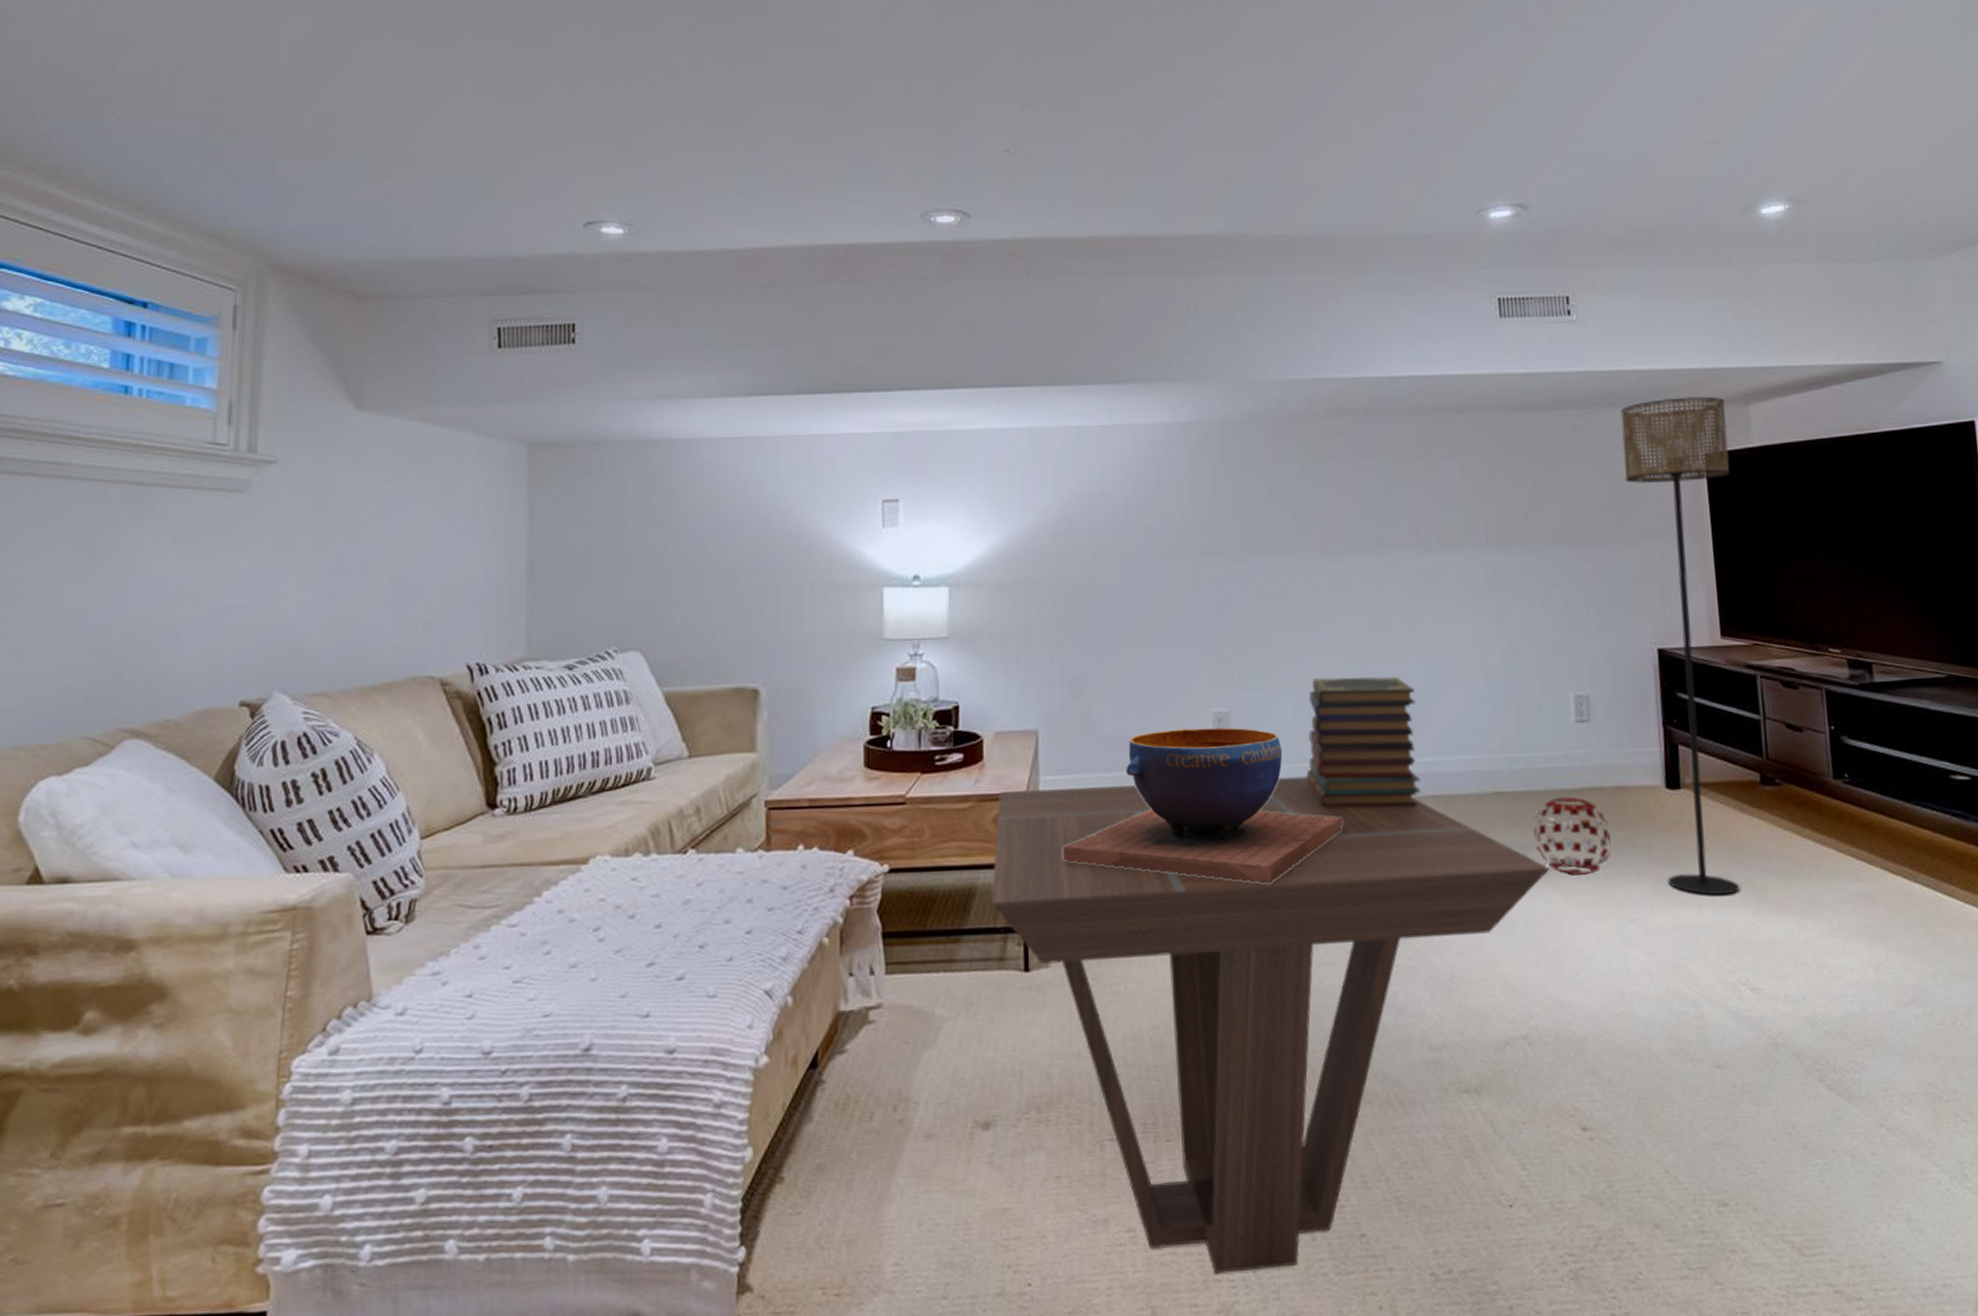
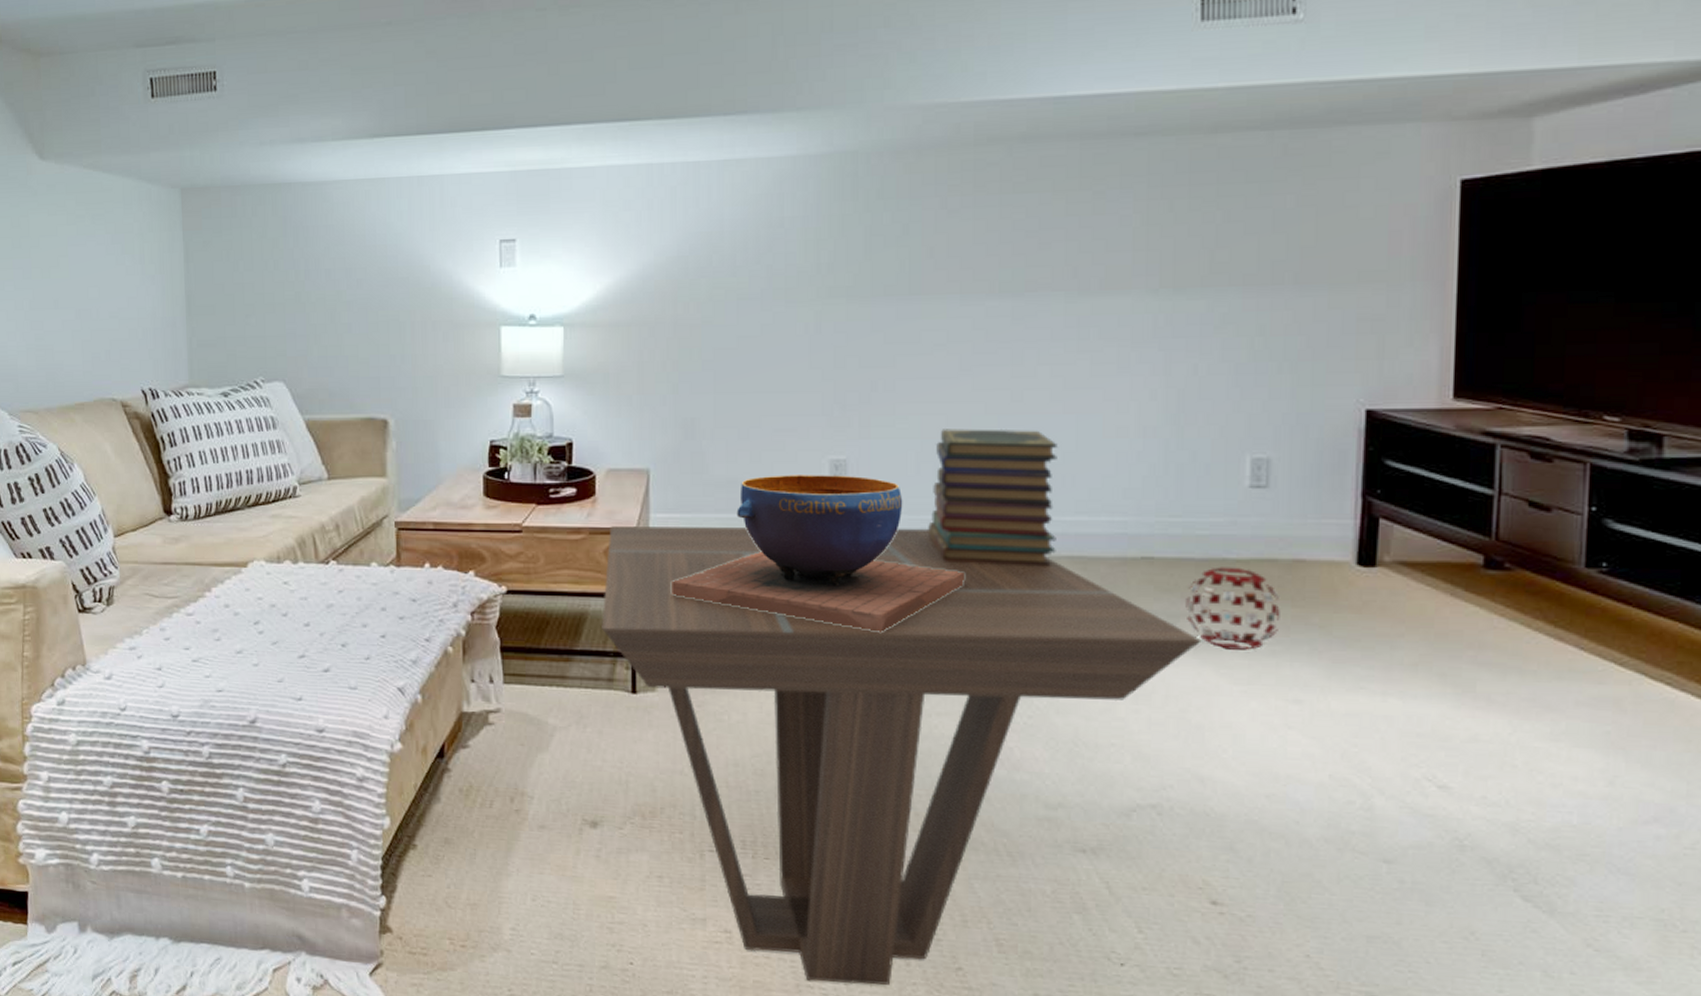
floor lamp: present [1620,396,1740,896] -> none [1346,108,1500,685]

